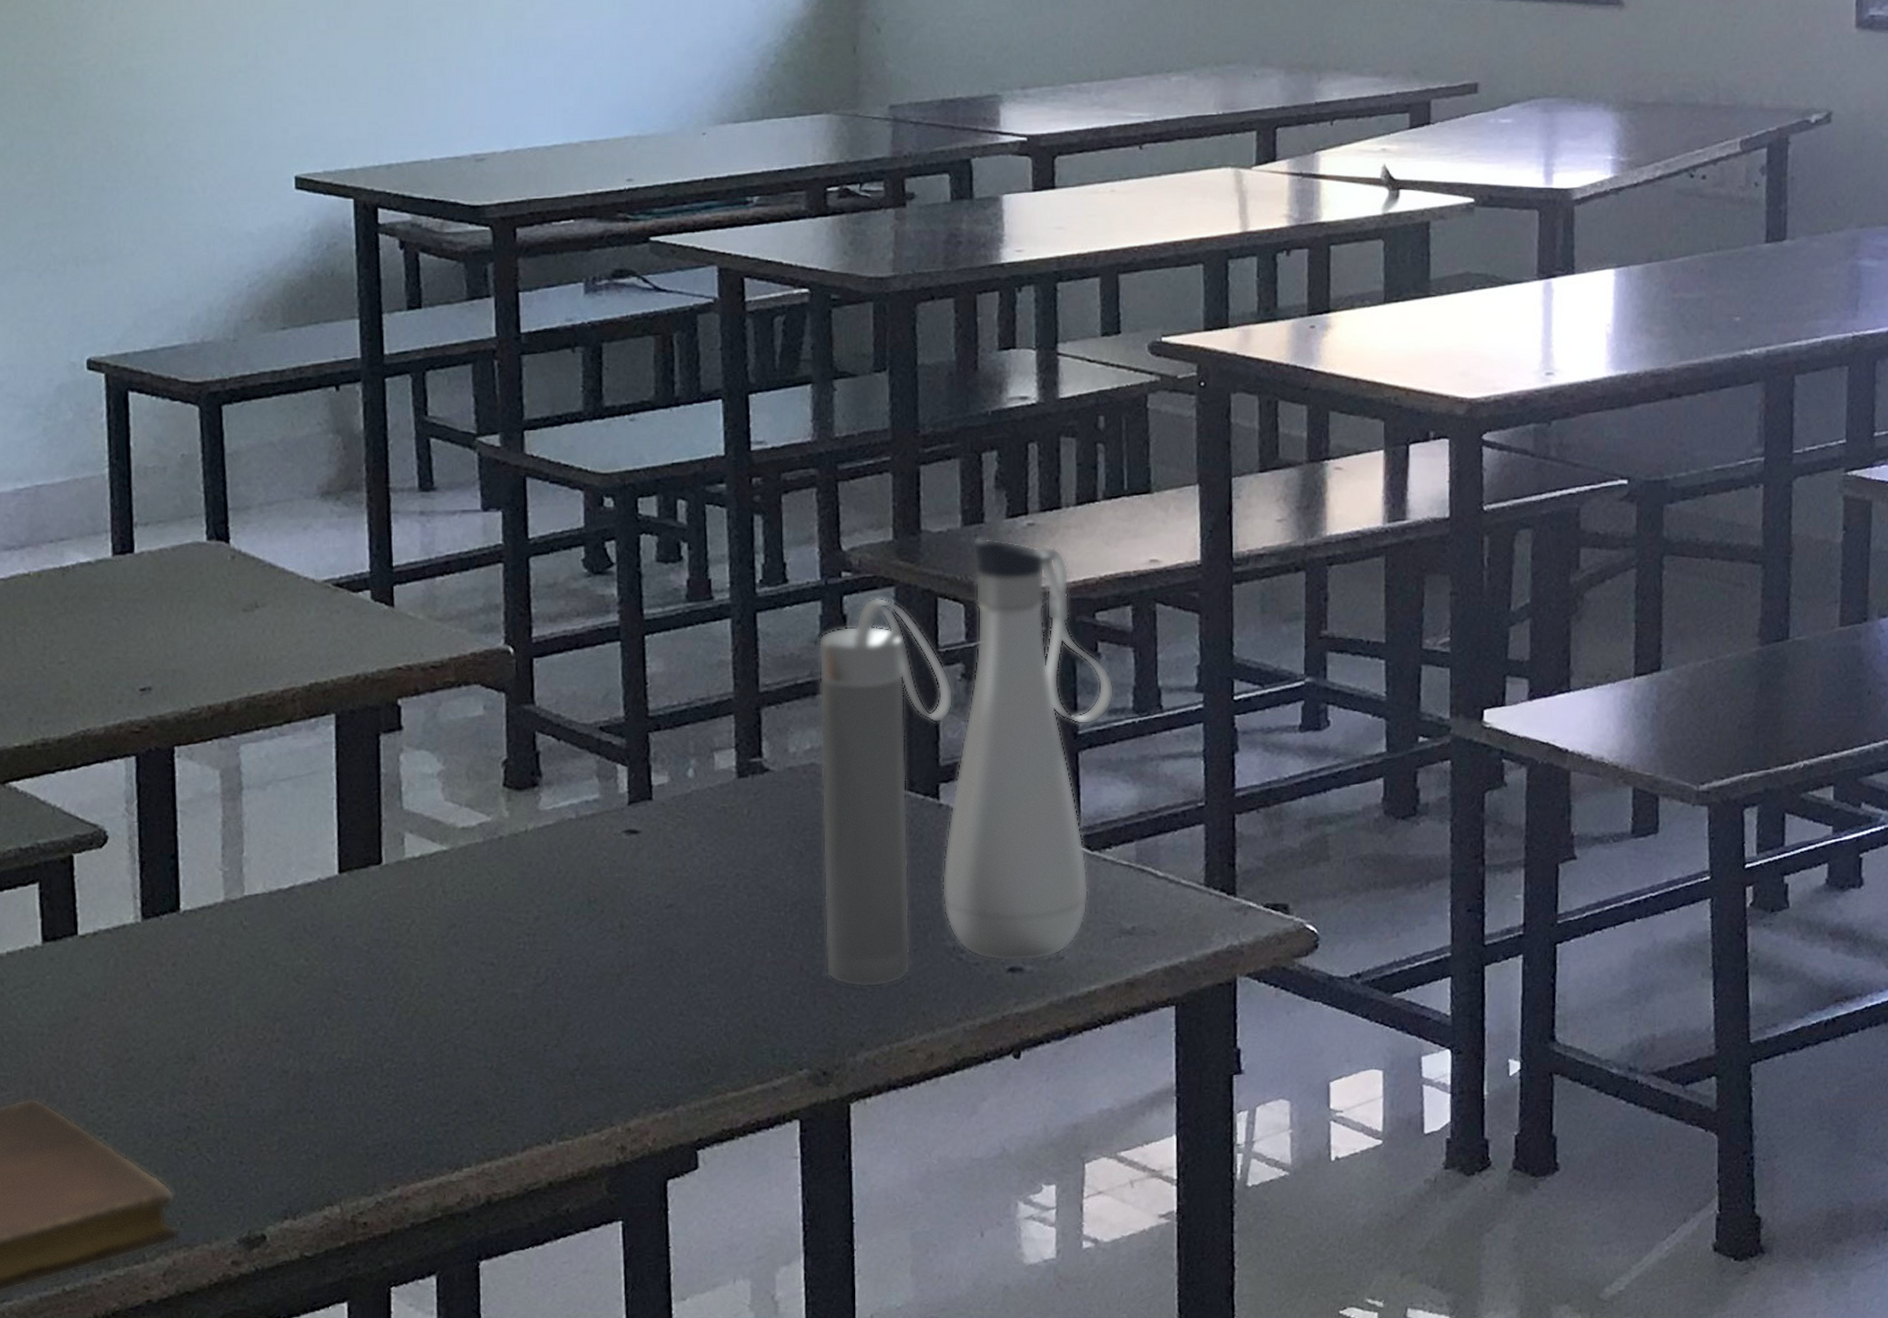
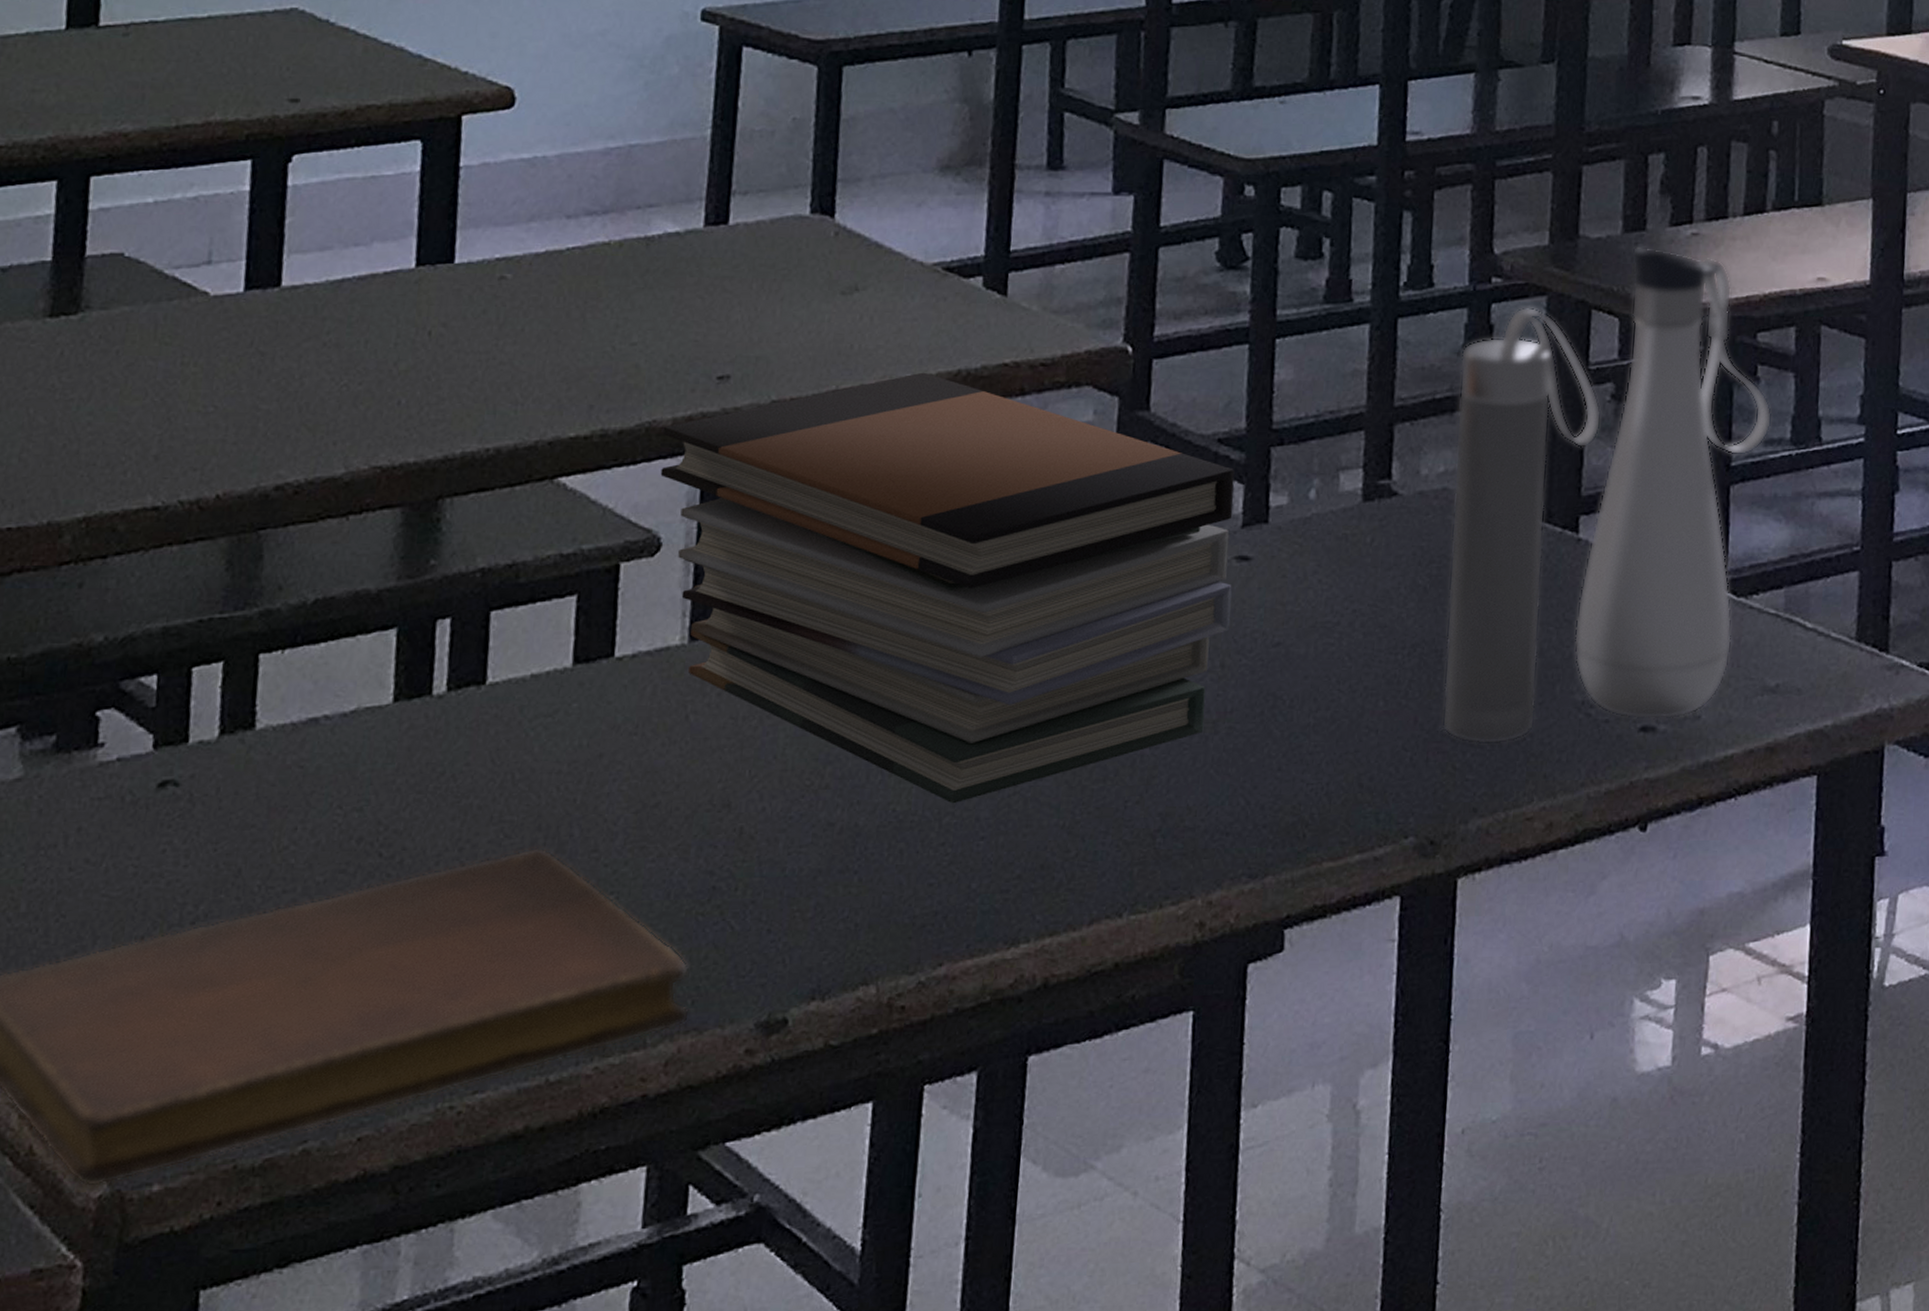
book stack: none [97,677,626,1052] -> present [660,372,1235,804]

